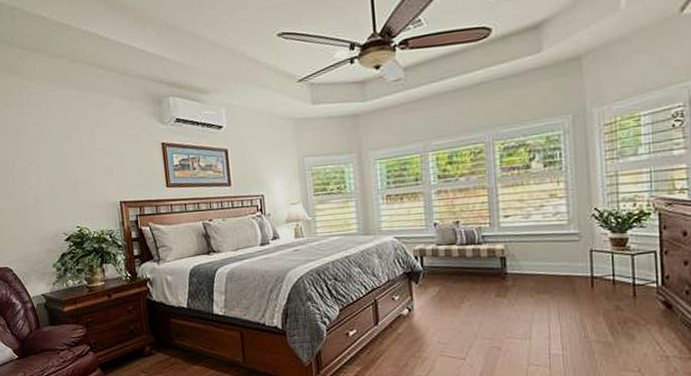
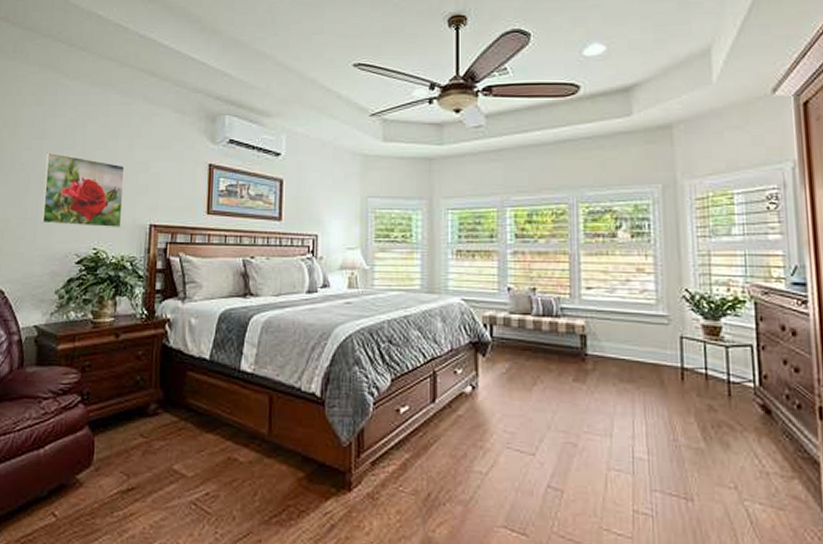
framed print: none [22,148,97,210] -> present [41,152,125,229]

